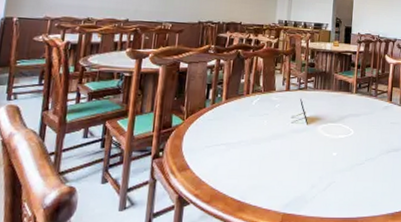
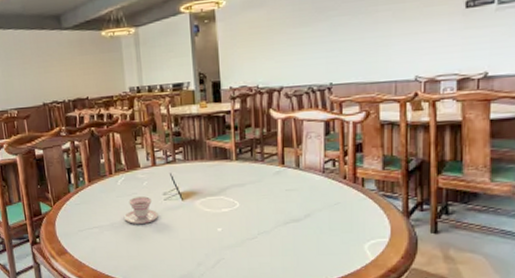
teacup: none [253,117,284,144] -> present [124,196,158,224]

